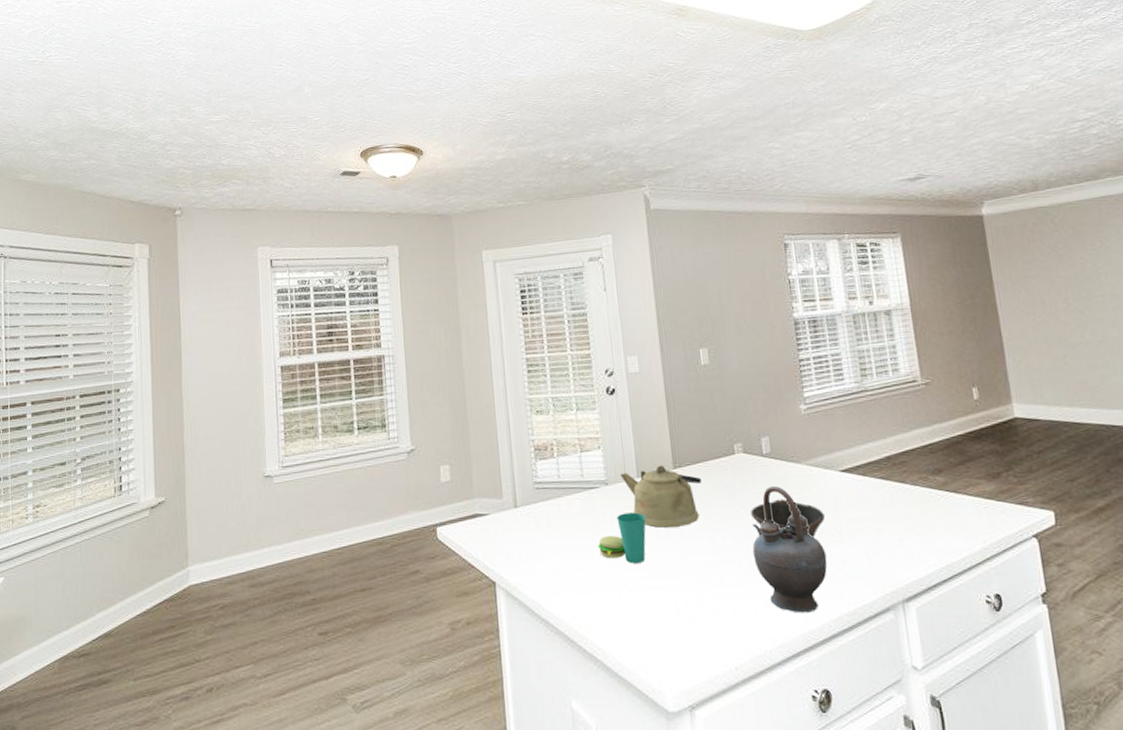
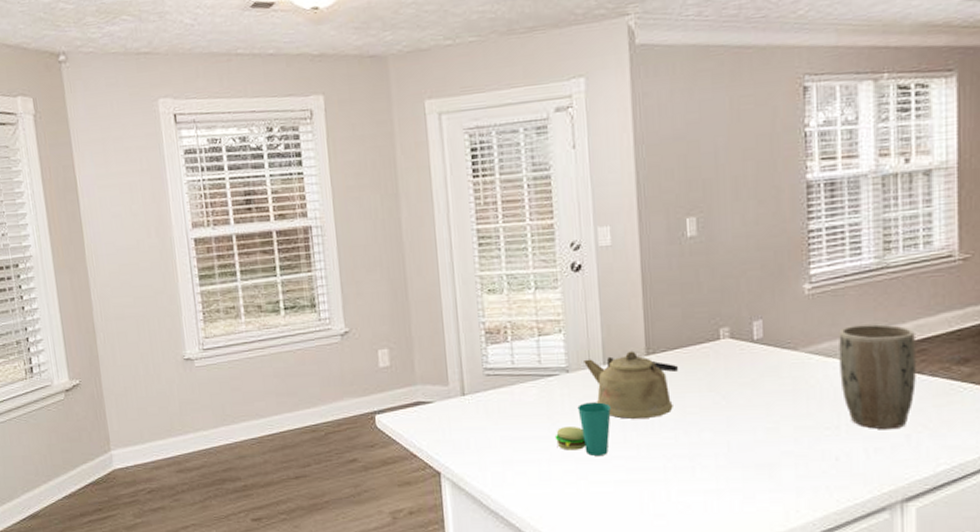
bowl: present [750,499,825,539] -> none [732,390,820,433]
teapot: present [752,485,828,613] -> none [732,375,818,511]
plant pot: none [833,439,902,535] -> present [839,324,917,430]

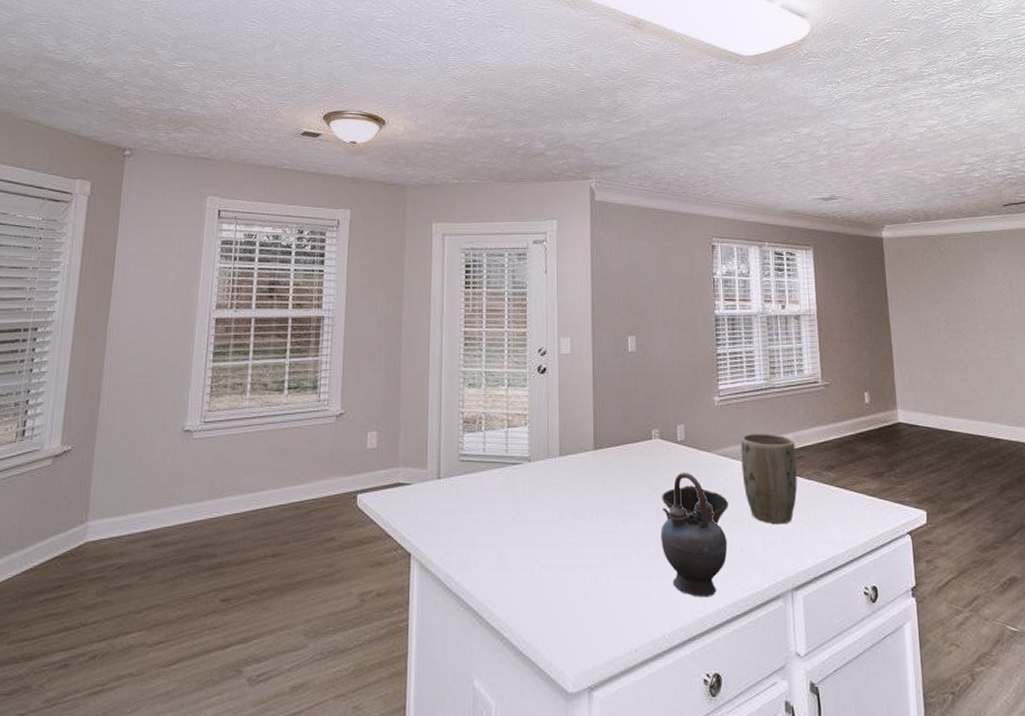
cup: present [555,402,611,457] -> none [515,490,563,542]
kettle: present [584,351,678,419] -> none [544,445,619,507]
teapot: none [732,375,818,511] -> present [661,472,728,598]
bowl: none [732,390,820,433] -> present [661,485,728,525]

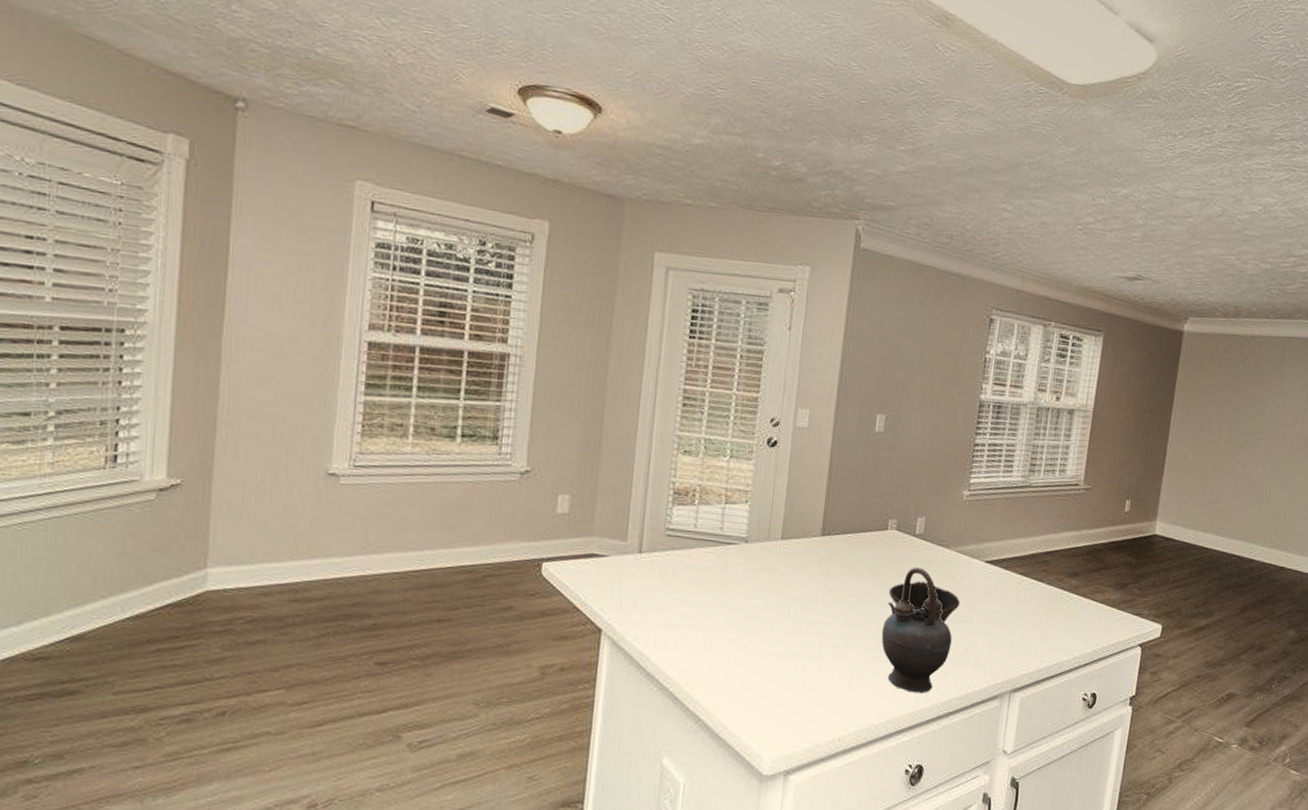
plant pot: present [740,434,798,525] -> none [979,533,1042,628]

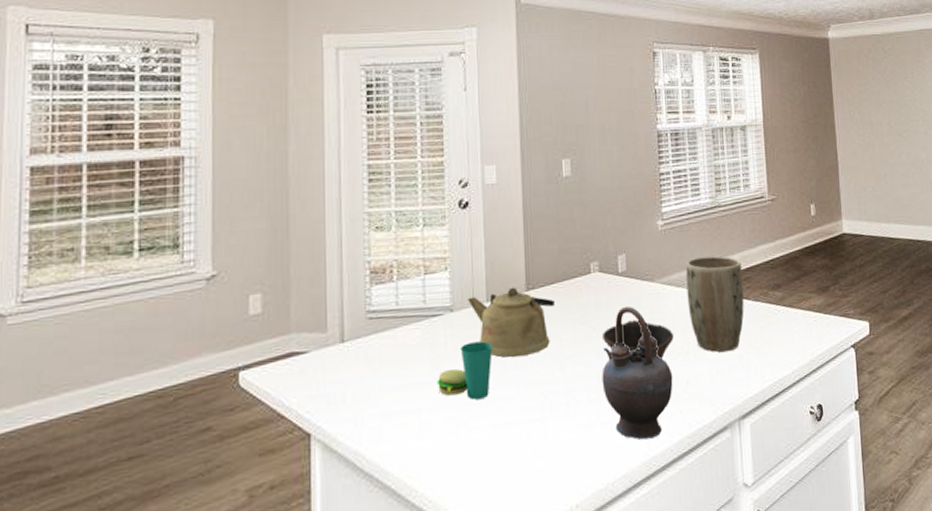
cup: none [723,574,781,628] -> present [436,341,493,400]
kettle: none [763,529,847,596] -> present [468,287,554,357]
plant pot: none [979,533,1042,628] -> present [685,256,744,352]

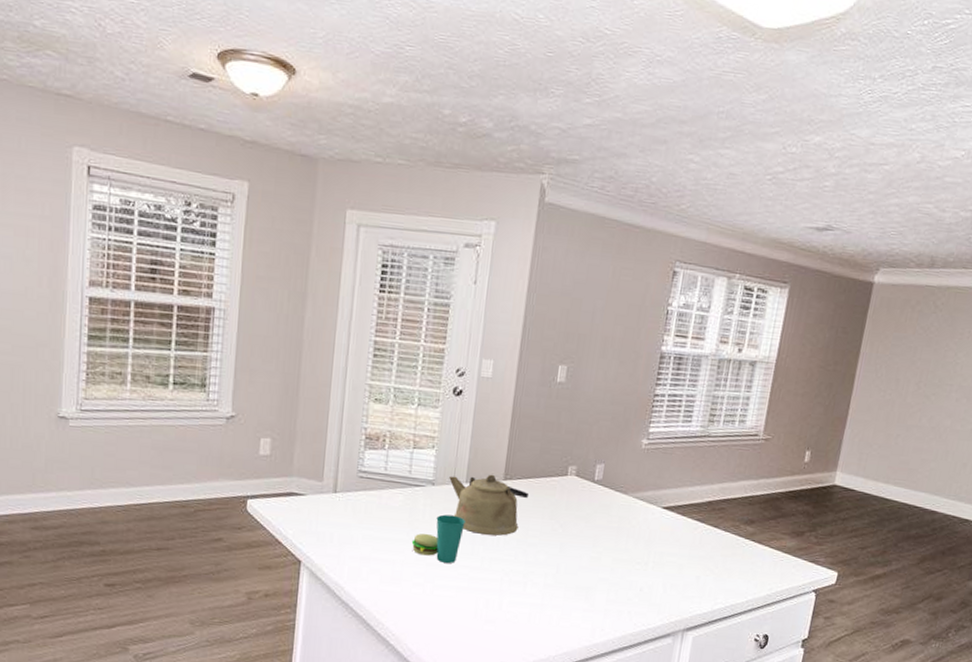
bowl: present [601,320,673,360] -> none [567,524,636,565]
teapot: present [602,306,673,440] -> none [559,511,628,629]
plant pot: present [685,256,744,352] -> none [655,480,719,571]

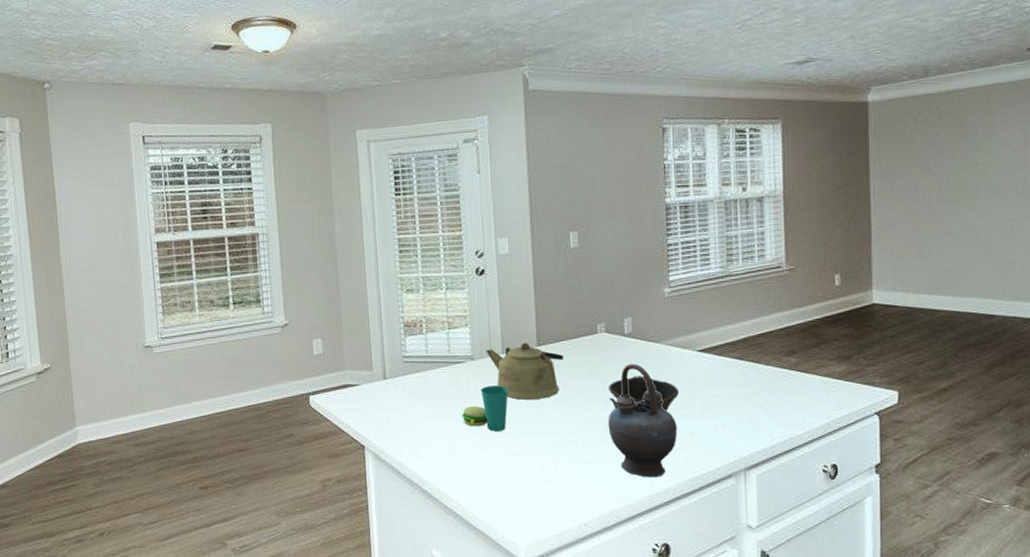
teapot: none [559,511,628,629] -> present [608,363,678,478]
bowl: none [567,524,636,565] -> present [608,376,679,412]

